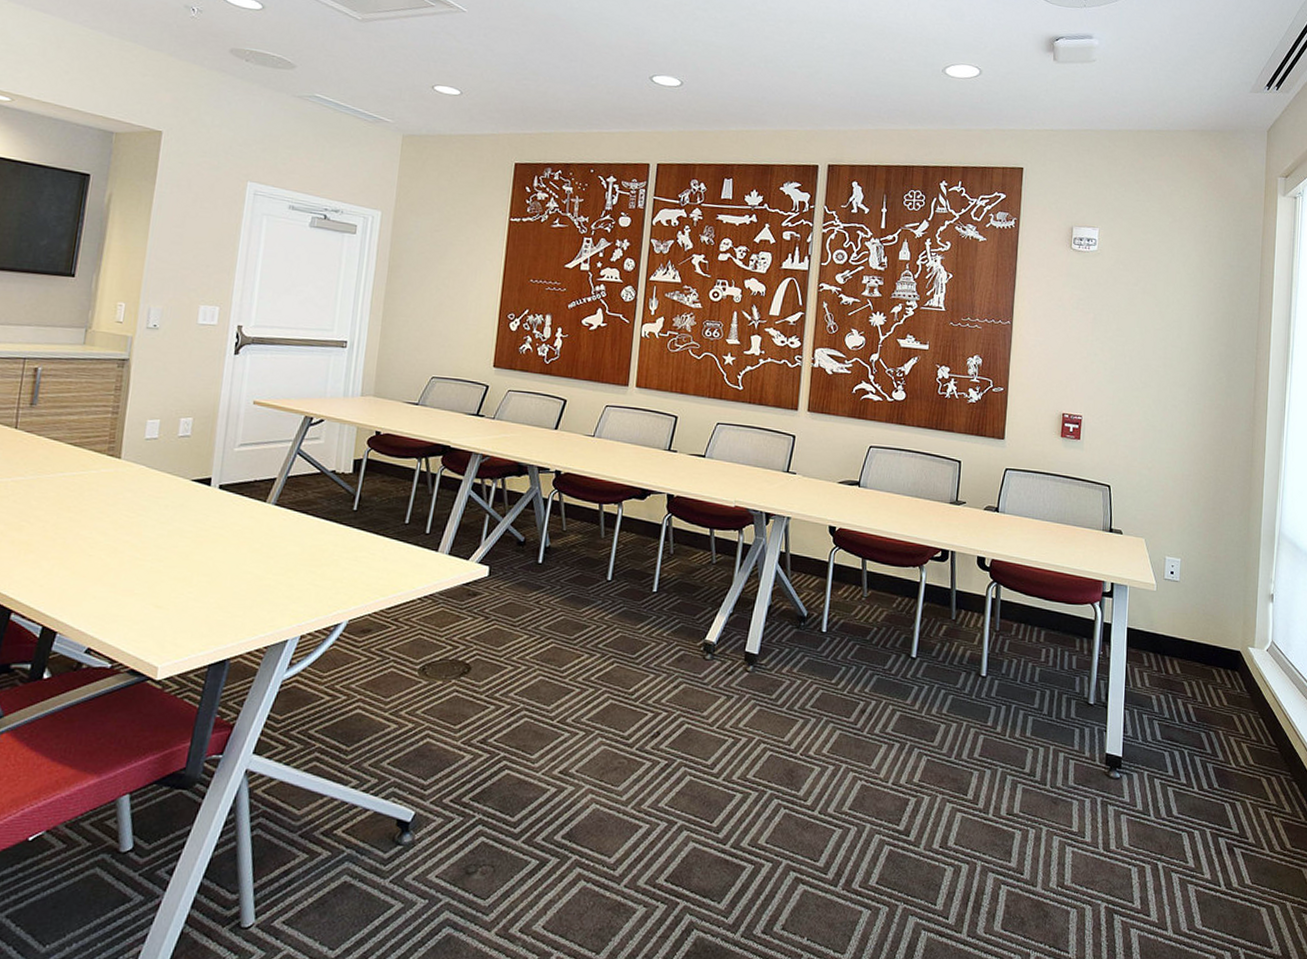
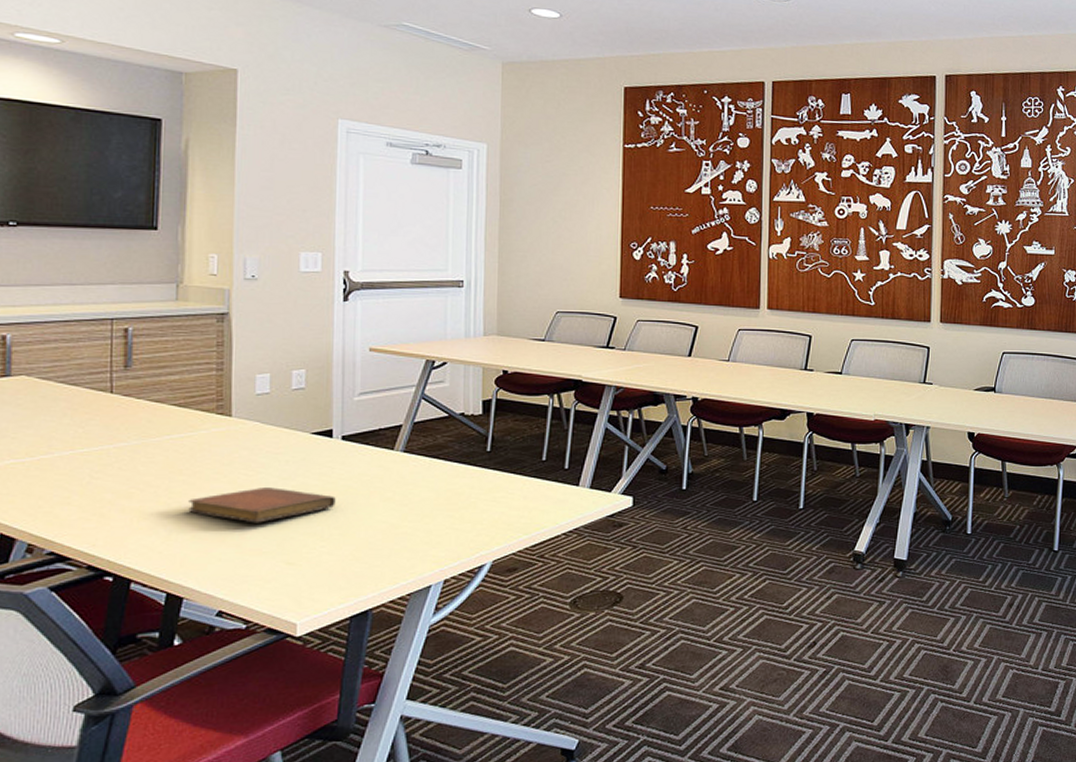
notebook: none [71,529,207,565] -> present [188,487,336,523]

